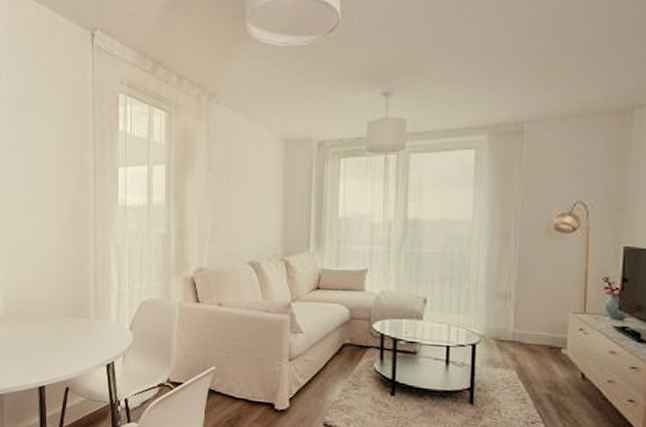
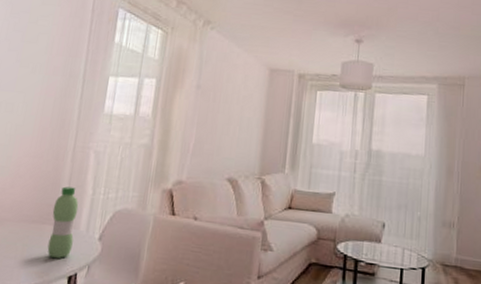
water bottle: none [84,281,107,349] -> present [47,186,79,259]

